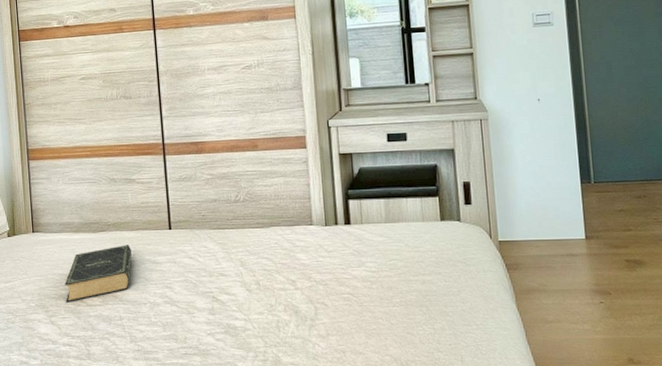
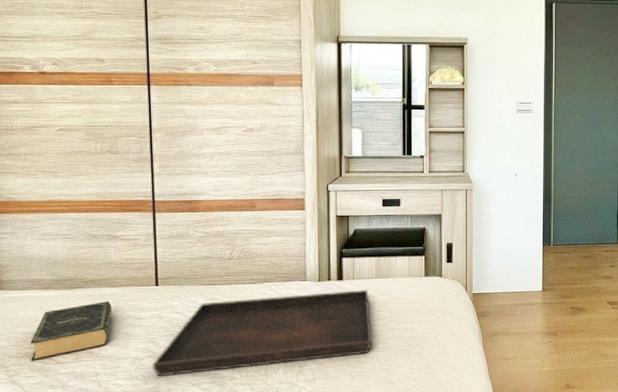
serving tray: none [169,236,387,324] -> present [152,290,372,377]

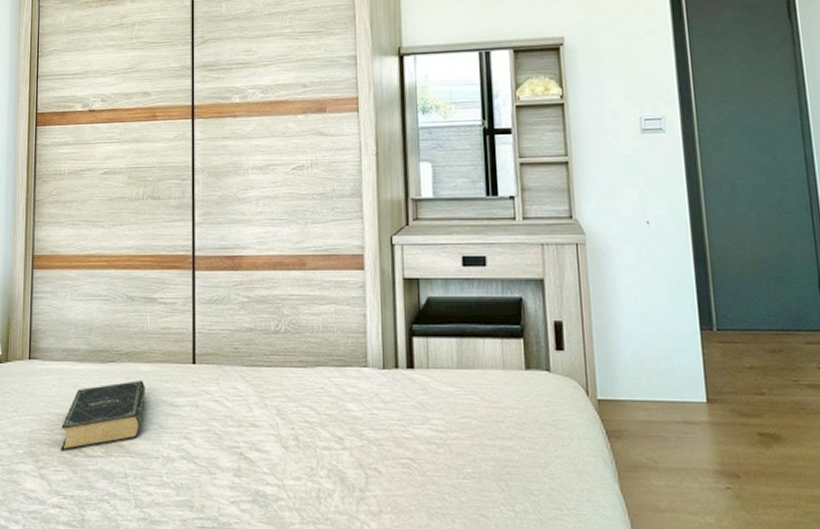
serving tray: present [152,290,372,377] -> none [186,384,457,488]

